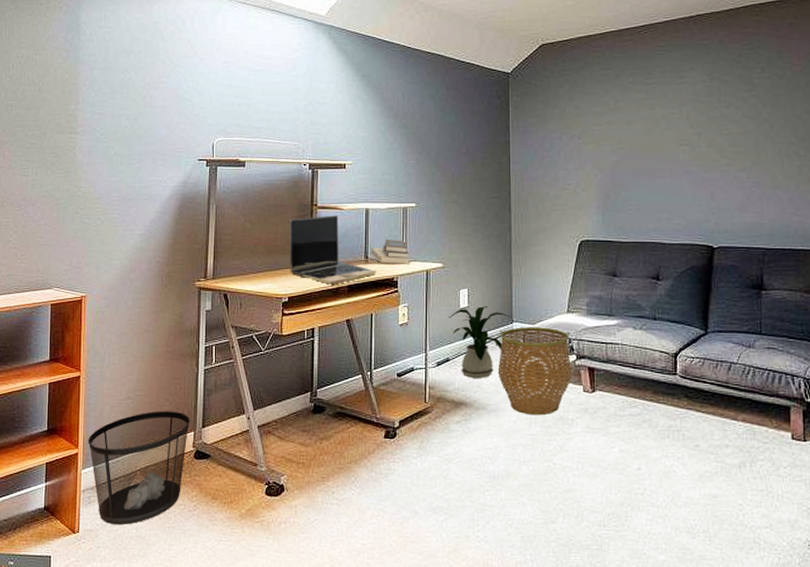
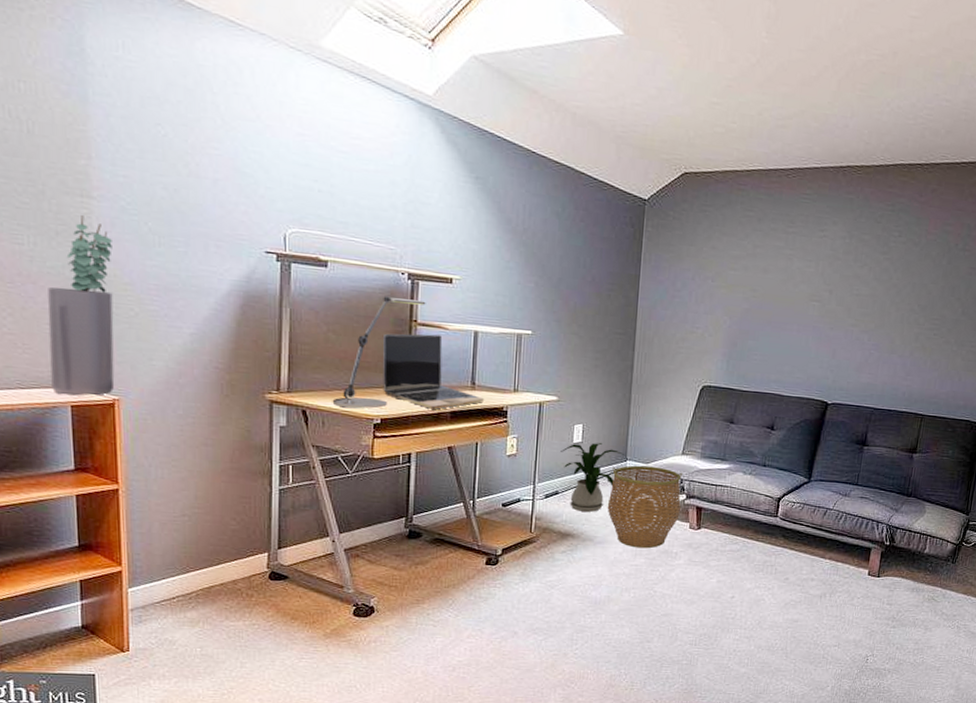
vase: none [39,148,89,294] -> present [47,215,115,396]
waste bin: present [87,410,191,525] -> none [133,530,264,644]
desk lamp: none [249,186,324,289] -> present [334,296,426,409]
books: present [370,240,410,264] -> none [477,366,523,394]

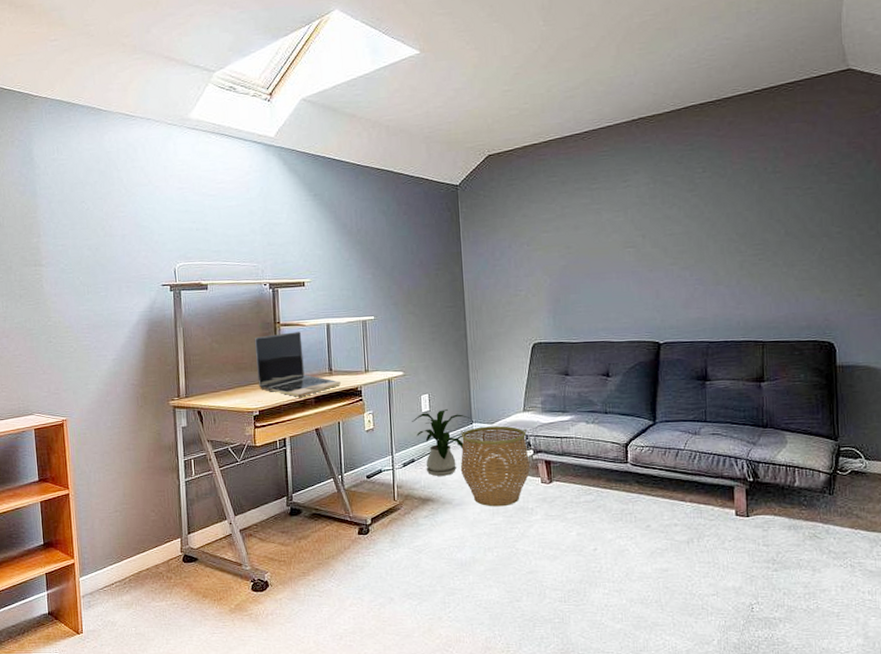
vase: present [47,215,115,396] -> none [16,280,63,420]
desk lamp: present [334,296,426,409] -> none [221,305,286,405]

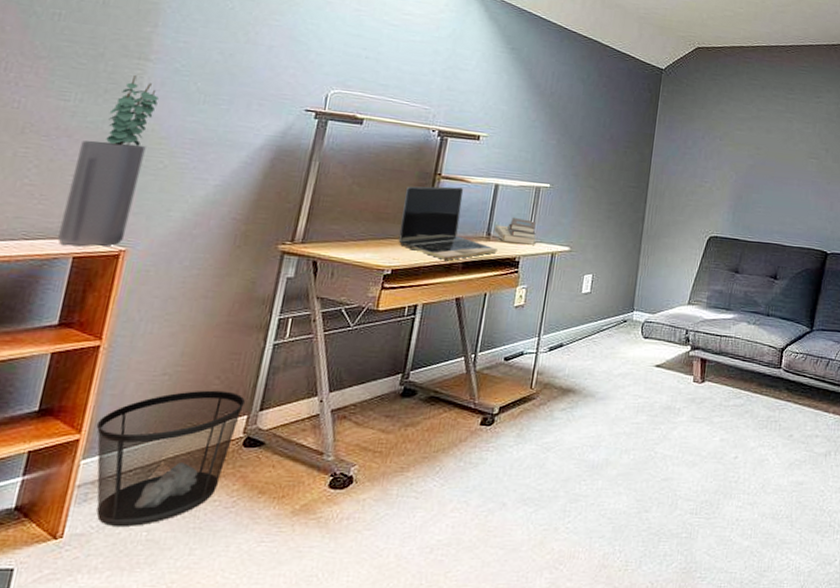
vase: none [16,280,63,420] -> present [57,76,159,247]
waste bin: none [82,520,177,624] -> present [96,390,246,526]
books: none [333,351,372,375] -> present [493,218,536,245]
house plant: present [412,408,469,476] -> none [569,292,631,365]
basket: present [460,426,531,507] -> none [611,315,689,405]

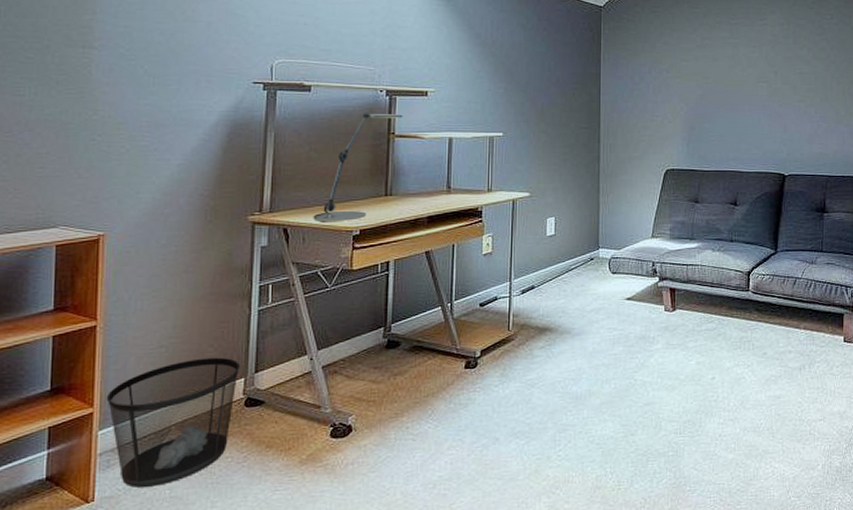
vase: present [57,76,159,247] -> none [39,65,109,234]
desk lamp: none [346,151,452,260] -> present [314,113,403,222]
laptop: present [398,186,499,260] -> none [361,145,461,216]
books: present [493,218,536,245] -> none [453,169,496,194]

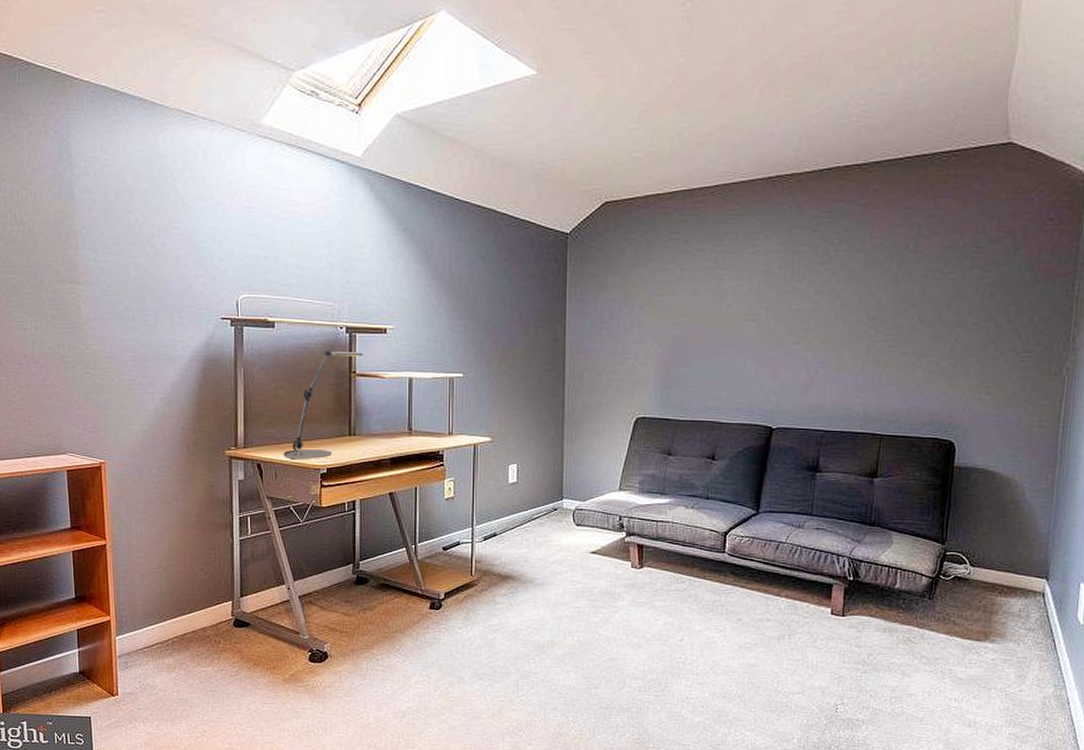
waste bin: present [106,357,241,488] -> none [119,580,228,688]

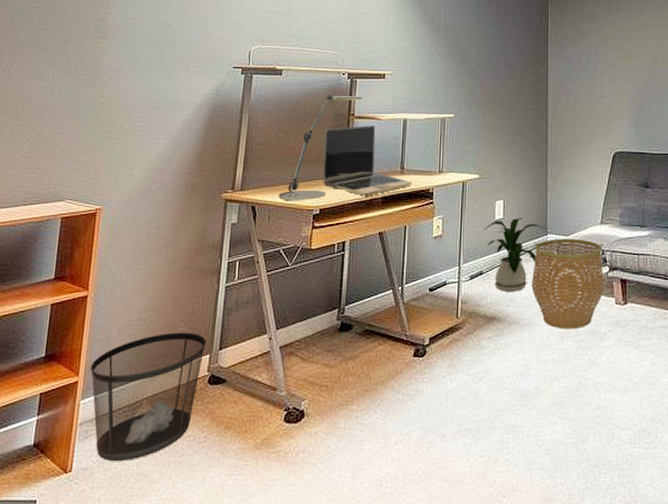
waste bin: none [119,580,228,688] -> present [90,332,207,461]
laptop: none [325,384,422,457] -> present [322,126,413,196]
house plant: none [497,481,560,553] -> present [484,217,544,292]
basket: none [545,503,622,590] -> present [531,238,606,330]

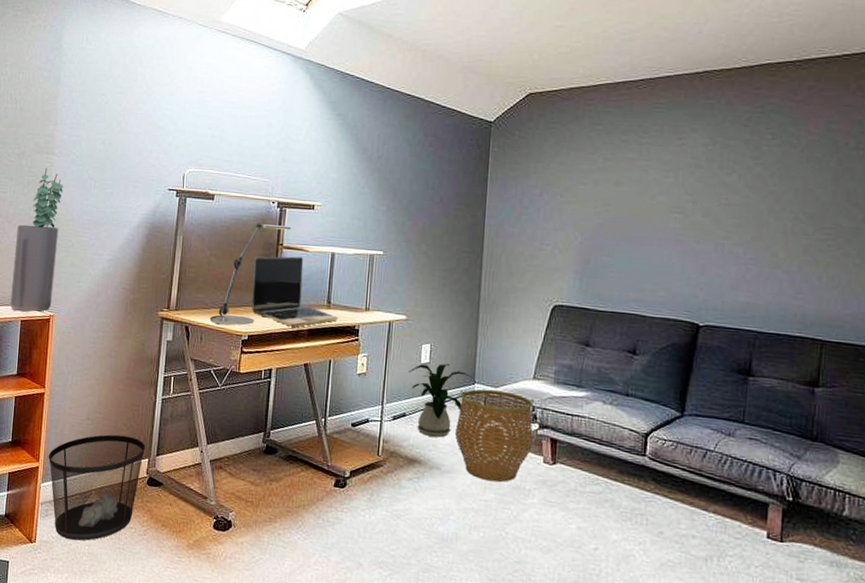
vase: none [49,53,116,207] -> present [10,168,63,312]

